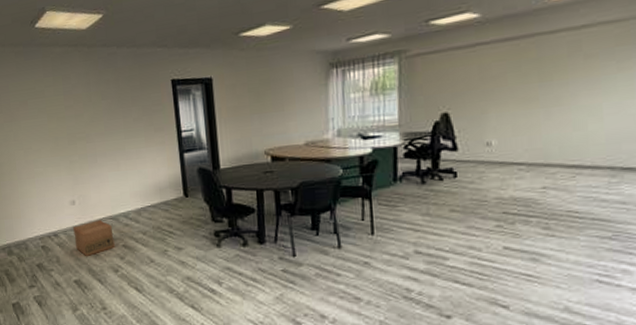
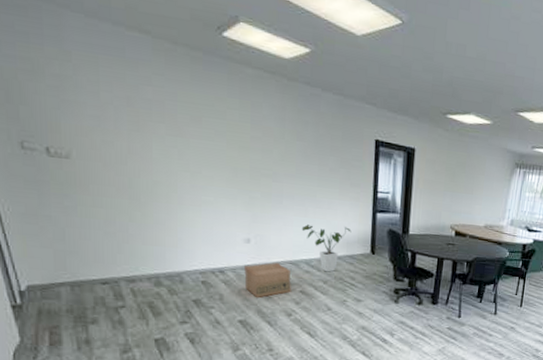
house plant: none [116,173,162,223] -> present [301,224,351,272]

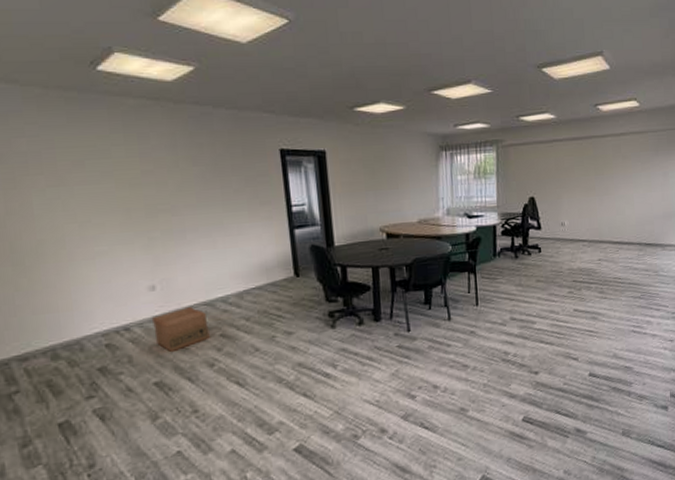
house plant: present [301,224,351,272] -> none [212,251,269,307]

